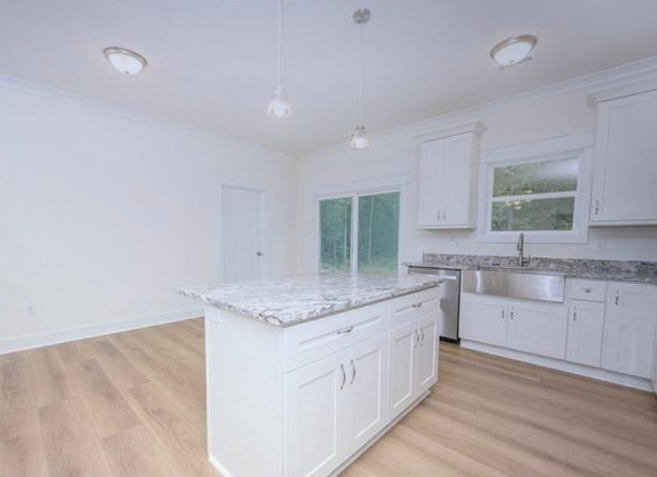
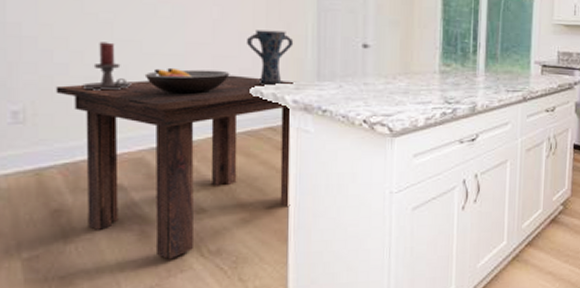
dining table: none [53,279,207,416] -> present [55,75,295,260]
candle holder: none [68,257,98,292] -> present [82,42,132,91]
fruit bowl: none [106,274,162,294] -> present [144,67,230,94]
vase: none [173,244,206,286] -> present [247,30,294,85]

